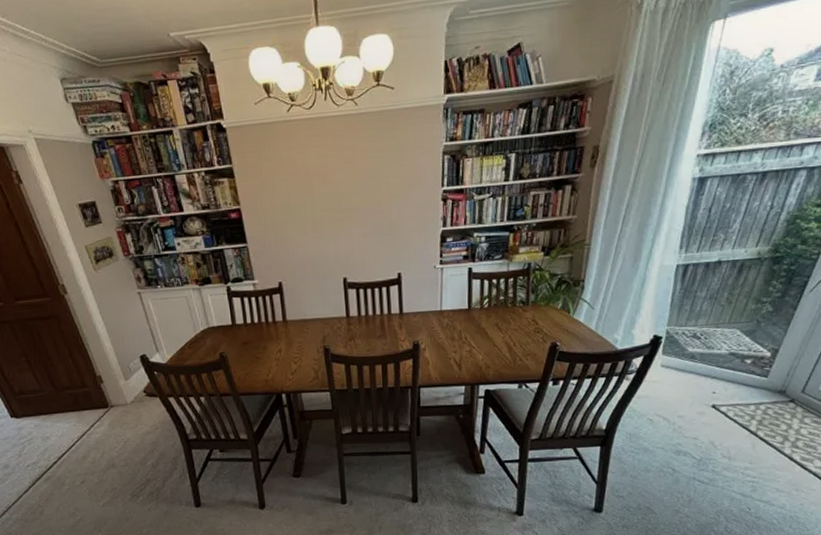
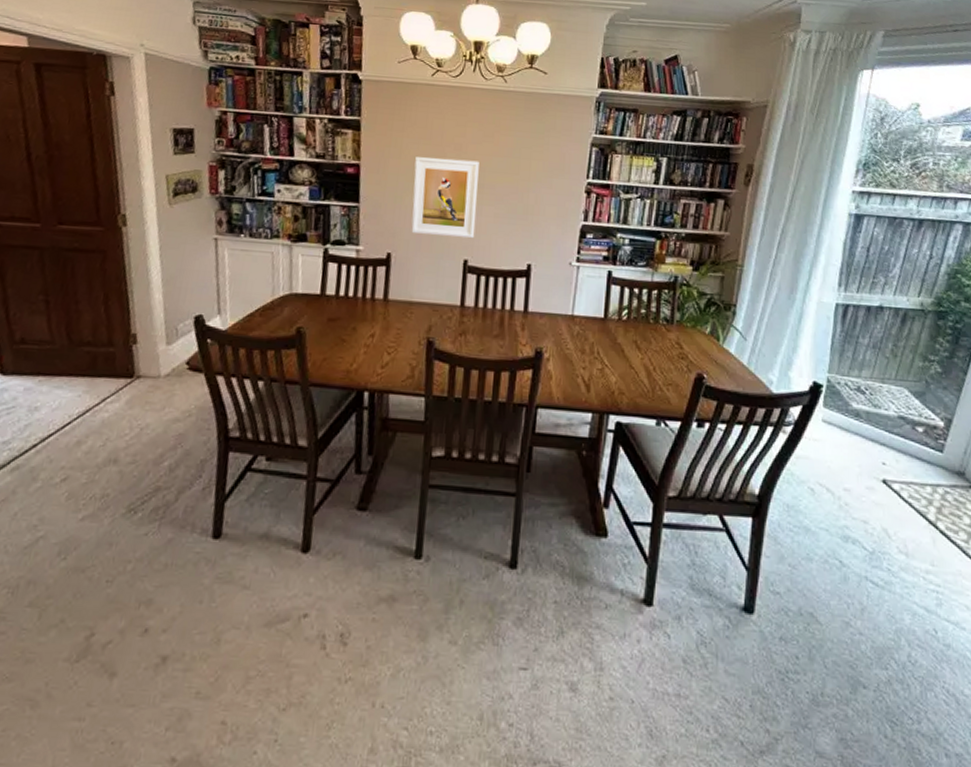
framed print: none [287,187,349,263] -> present [411,157,479,238]

